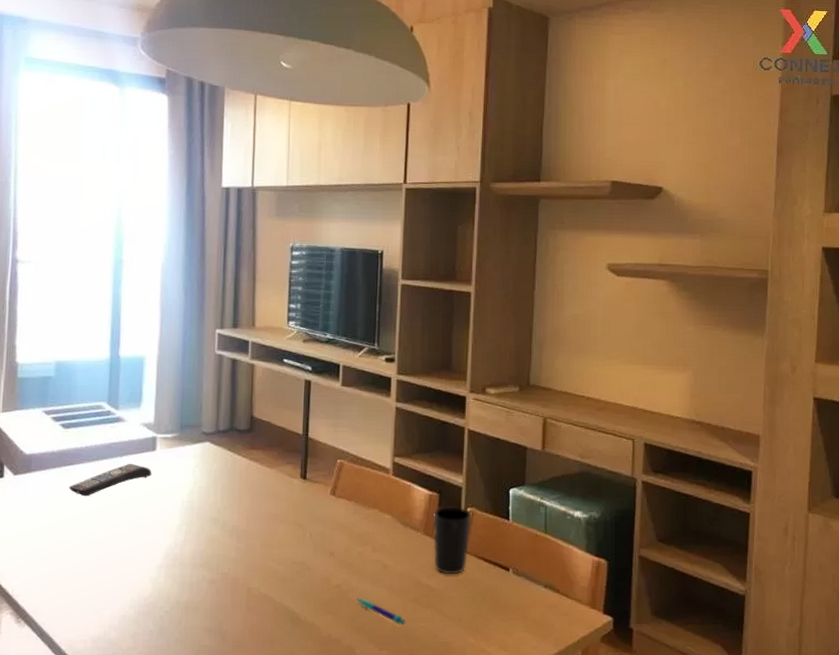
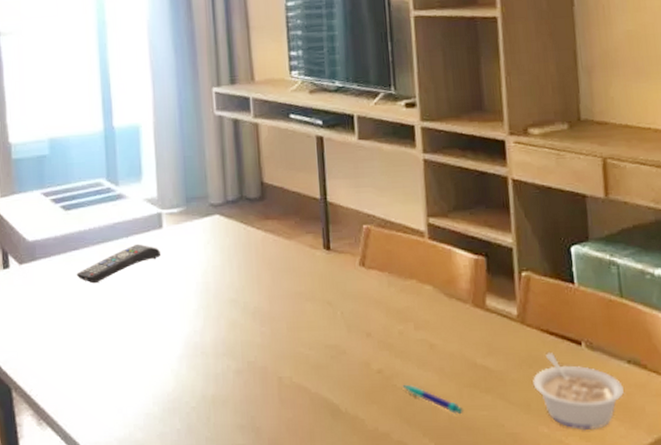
cup: present [433,506,472,575] -> none [482,271,529,353]
legume: none [466,575,540,642] -> present [533,351,625,431]

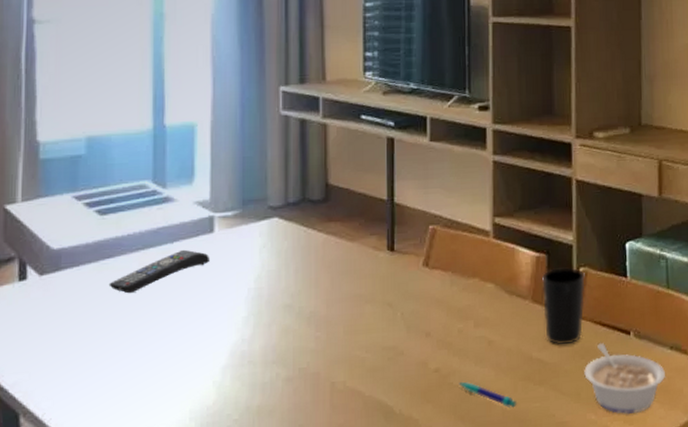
cup: none [482,271,529,353] -> present [542,267,585,346]

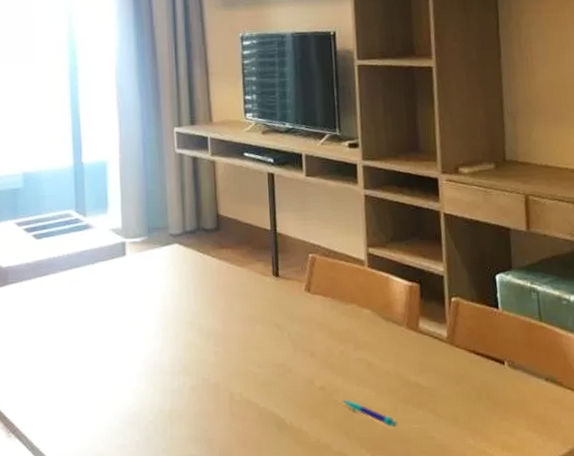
remote control: present [109,249,211,294] -> none [45,270,125,307]
cup: present [542,267,585,346] -> none [416,297,458,371]
legume: present [584,342,666,415] -> none [460,370,543,442]

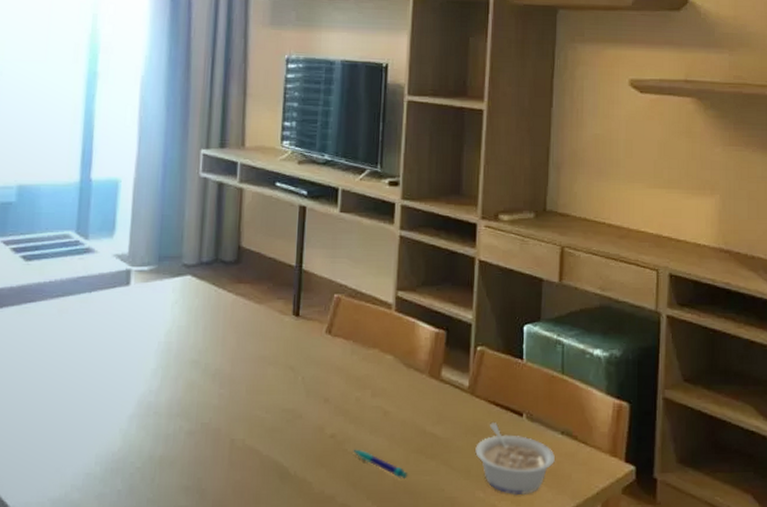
legume: none [460,370,543,442] -> present [475,421,556,496]

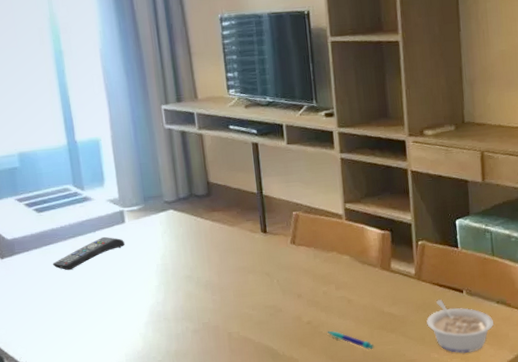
remote control: none [29,299,125,338] -> present [52,236,126,271]

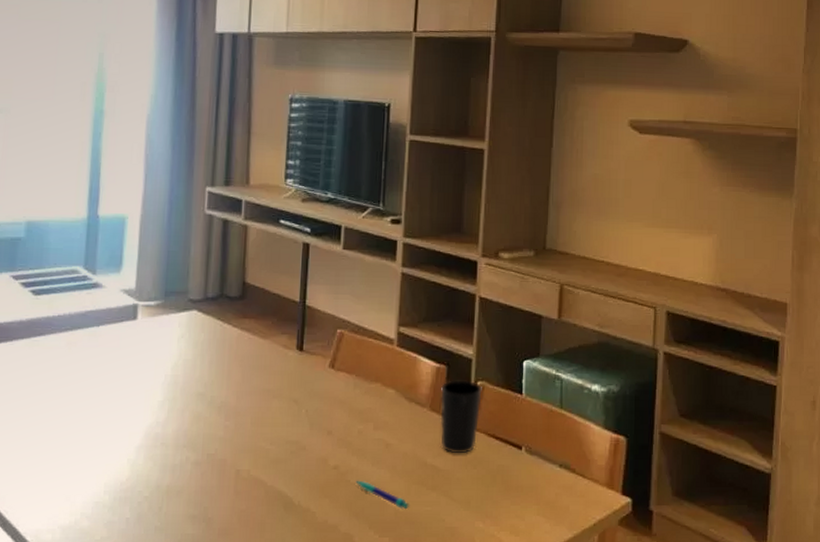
remote control: present [52,236,126,271] -> none [38,333,132,371]
cup: none [388,241,424,302] -> present [440,380,482,454]
legume: present [426,299,495,354] -> none [475,454,554,526]

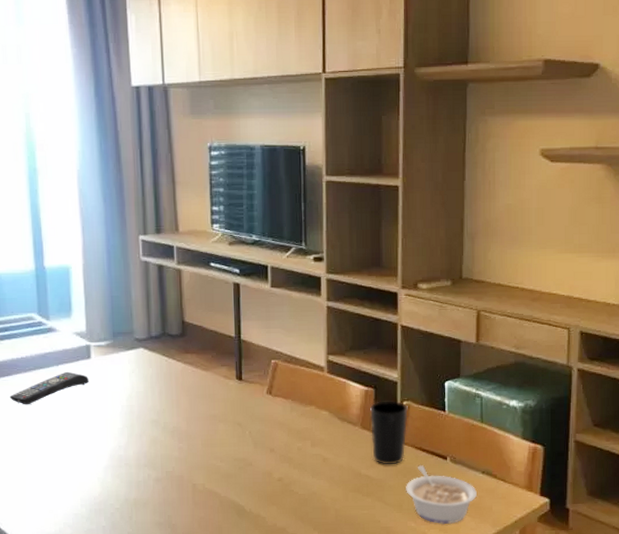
remote control: none [38,333,132,371] -> present [9,371,90,405]
pen: present [355,480,409,510] -> none [298,489,348,513]
legume: none [475,454,554,526] -> present [406,464,478,525]

